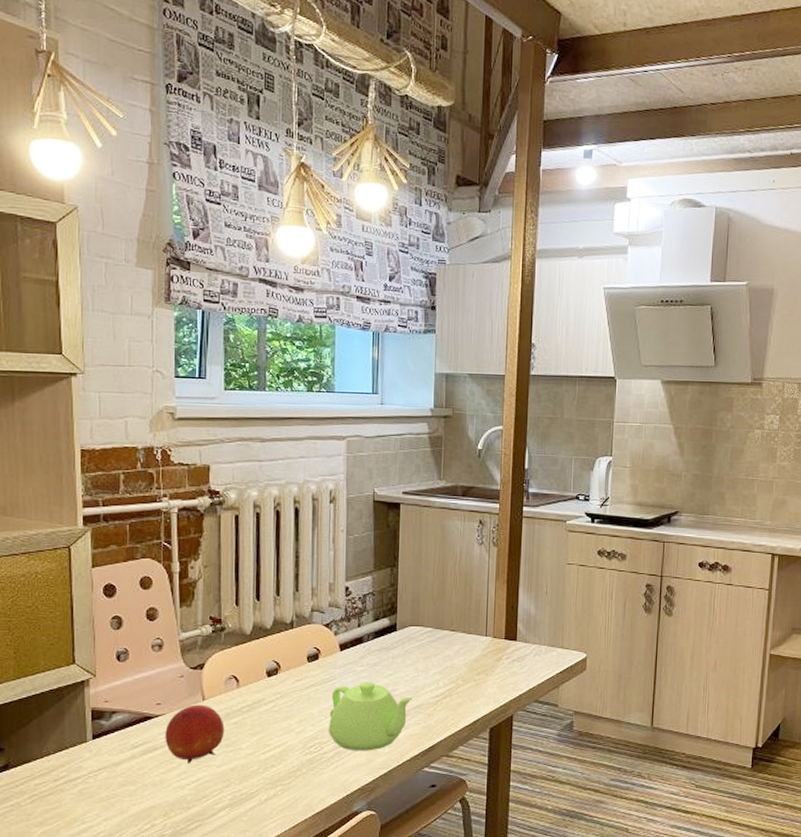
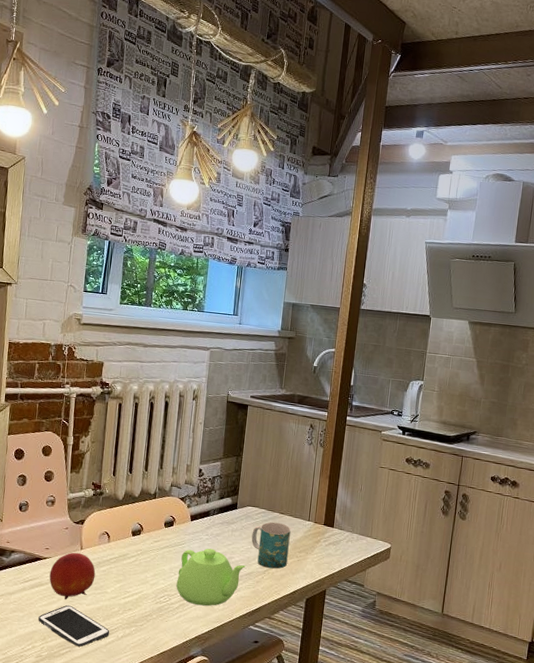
cell phone: none [156,769,250,818] -> present [38,605,110,647]
mug: none [417,642,465,697] -> present [251,522,291,569]

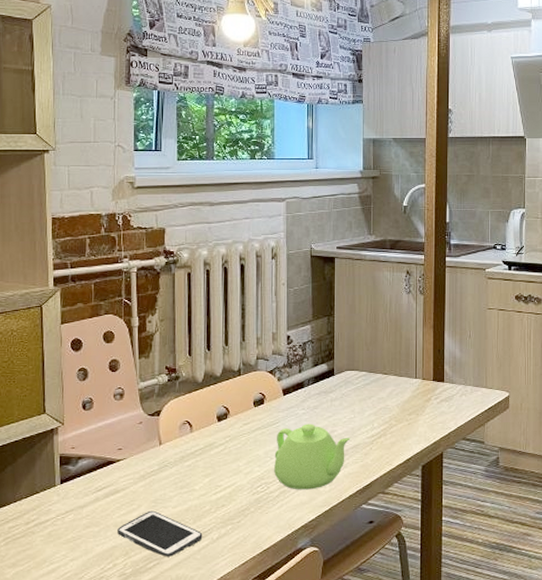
fruit: present [49,552,96,600] -> none [126,449,179,506]
mug: present [251,522,291,569] -> none [354,384,397,437]

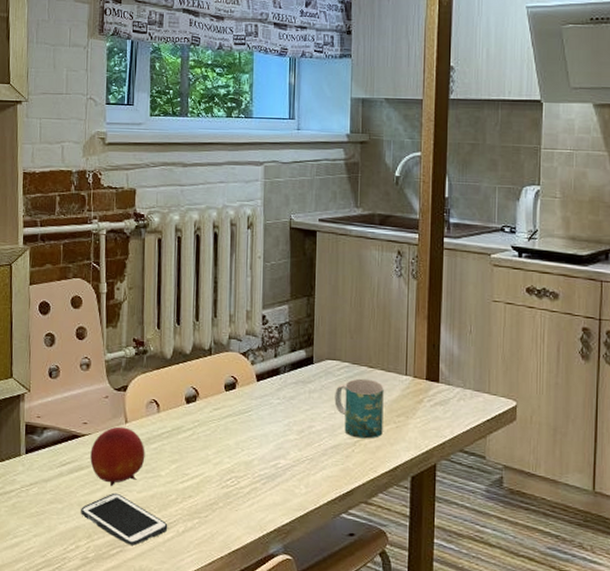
fruit: none [126,449,179,506] -> present [90,426,145,487]
teapot: present [274,423,351,490] -> none [245,415,331,490]
mug: none [354,384,397,437] -> present [334,378,384,439]

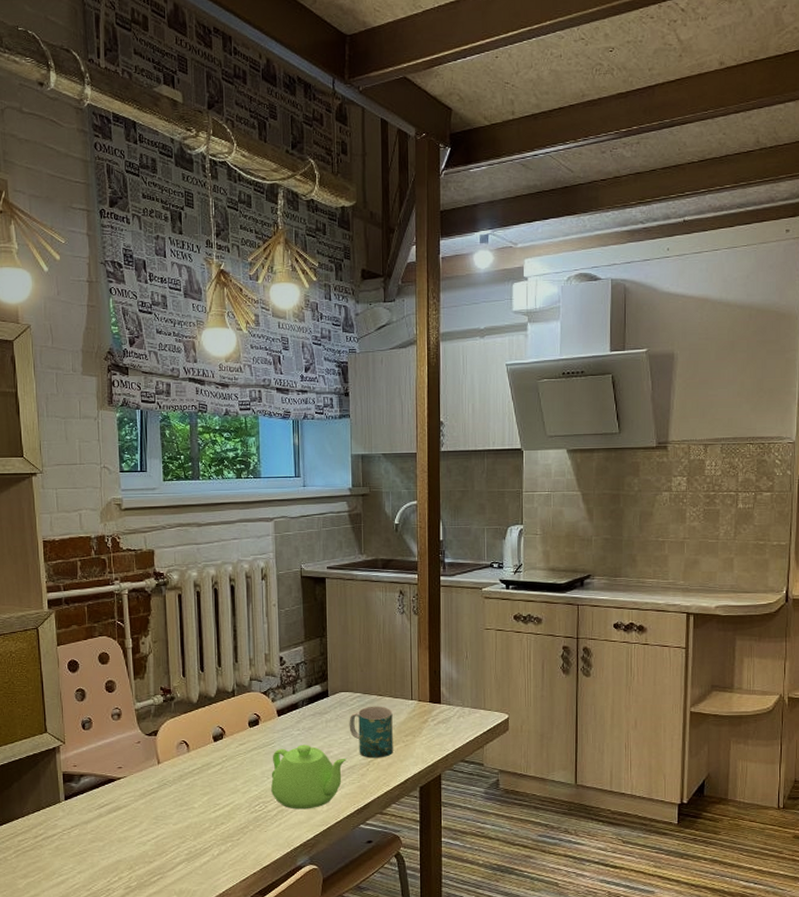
cell phone: present [81,493,168,546] -> none [121,827,204,872]
fruit: present [90,426,145,487] -> none [127,768,179,822]
teapot: none [245,415,331,490] -> present [271,744,347,810]

